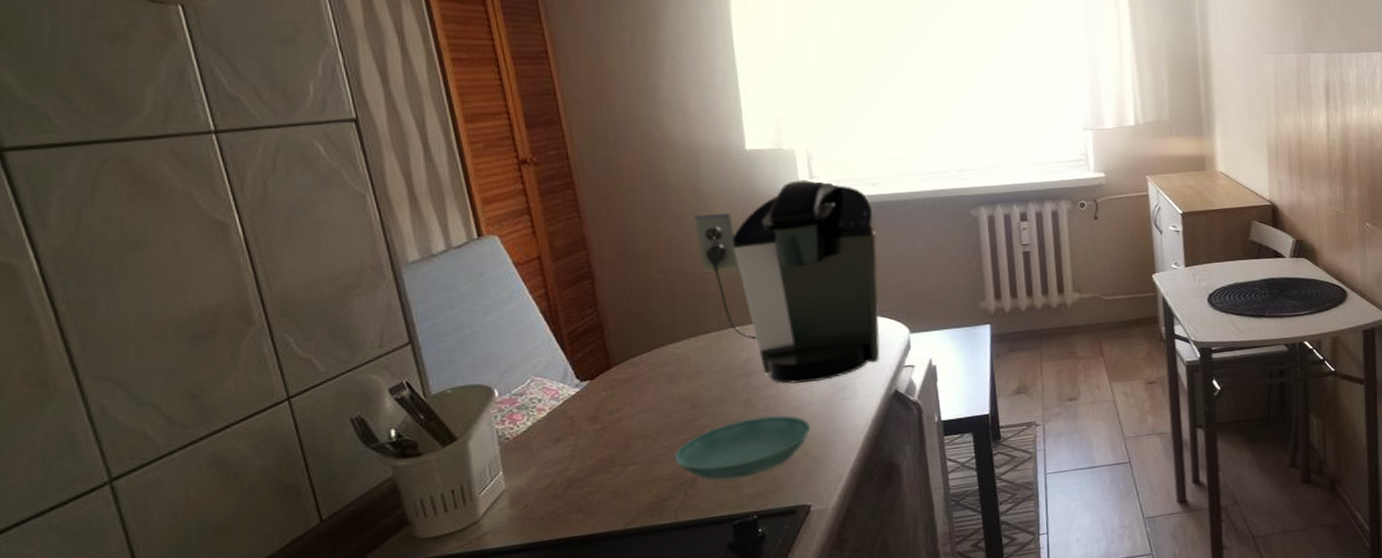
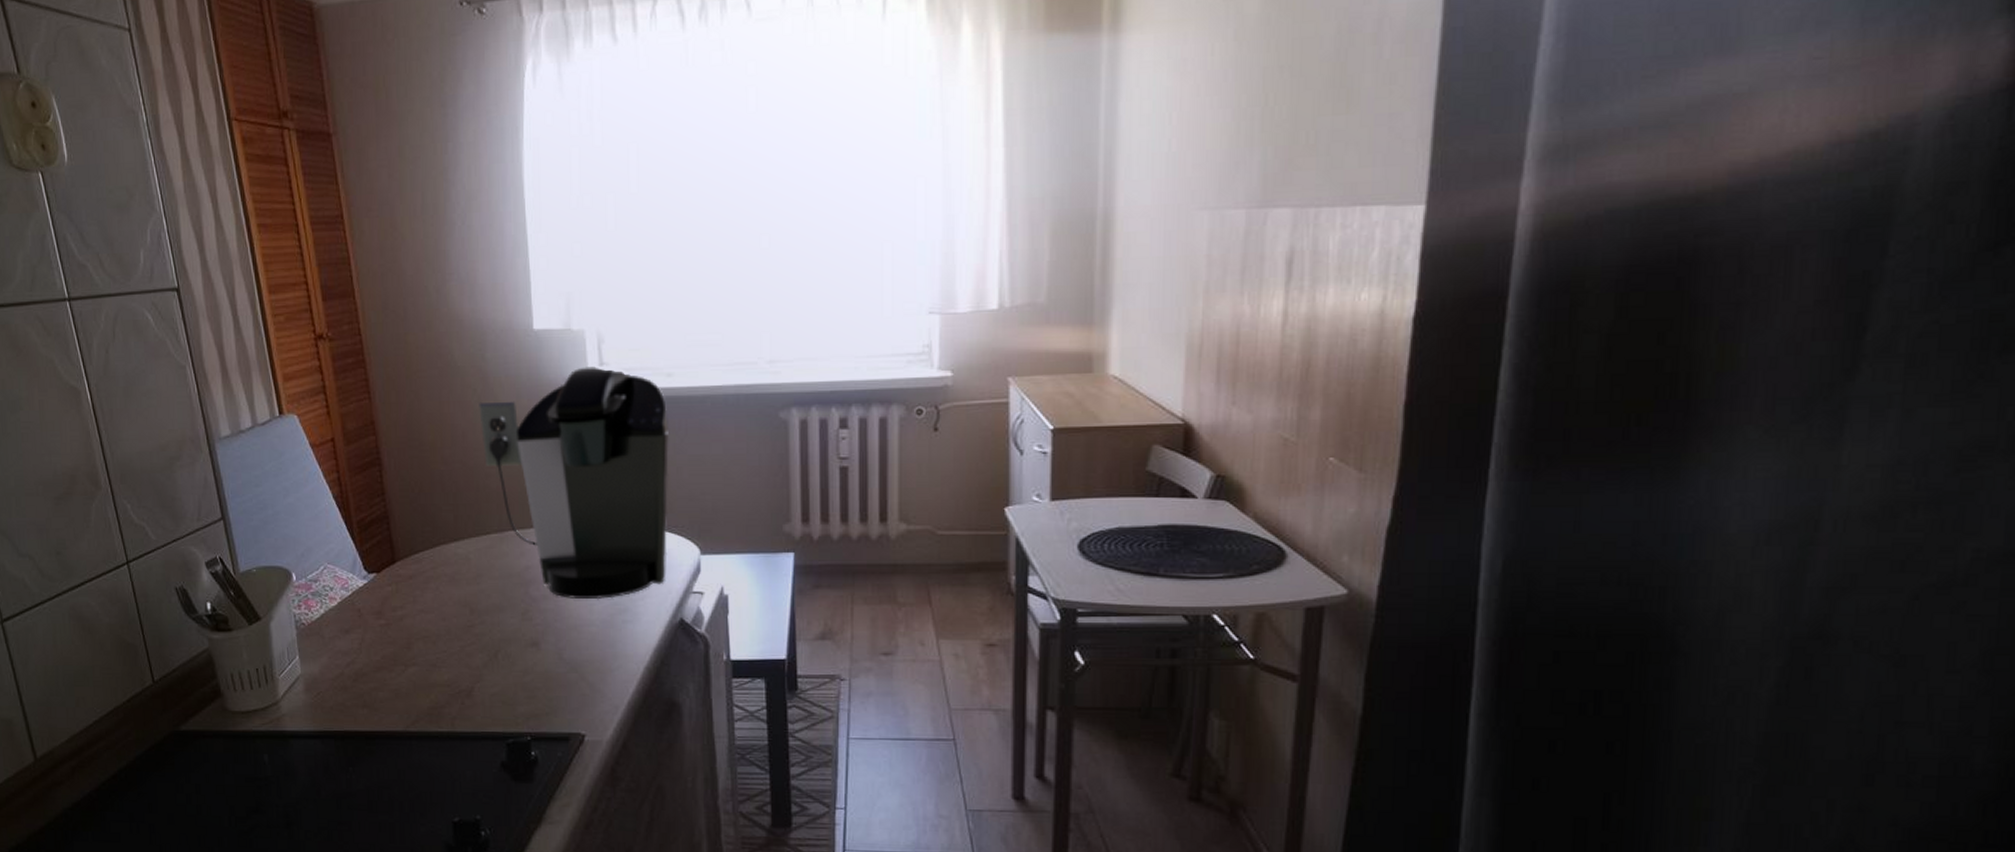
saucer: present [674,415,811,481] -> none [452,631,589,696]

